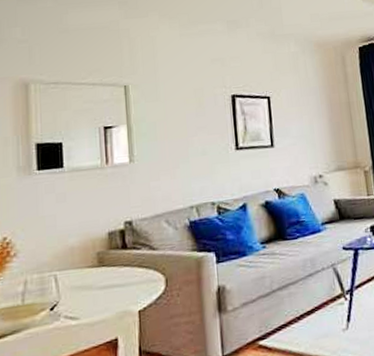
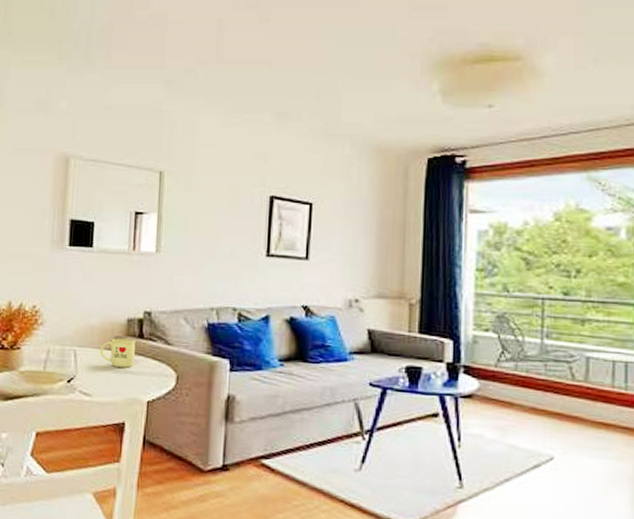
mug: none [82,251,120,284] -> present [99,338,135,368]

